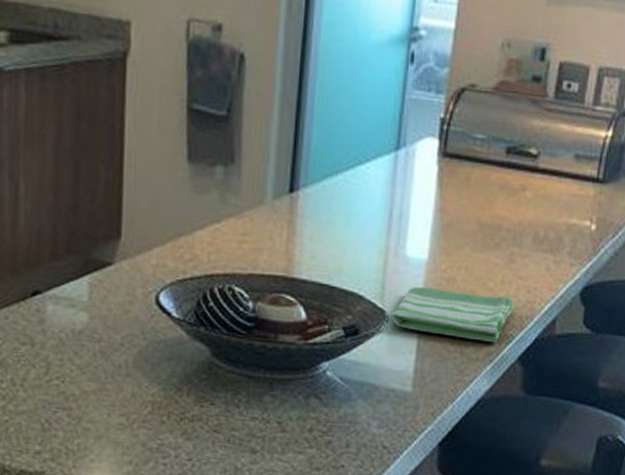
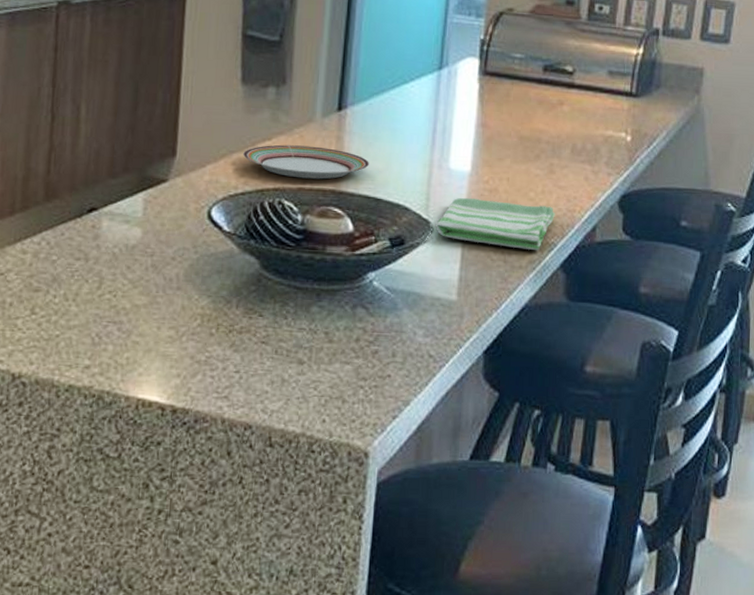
plate: none [191,228,323,265] -> present [243,144,370,180]

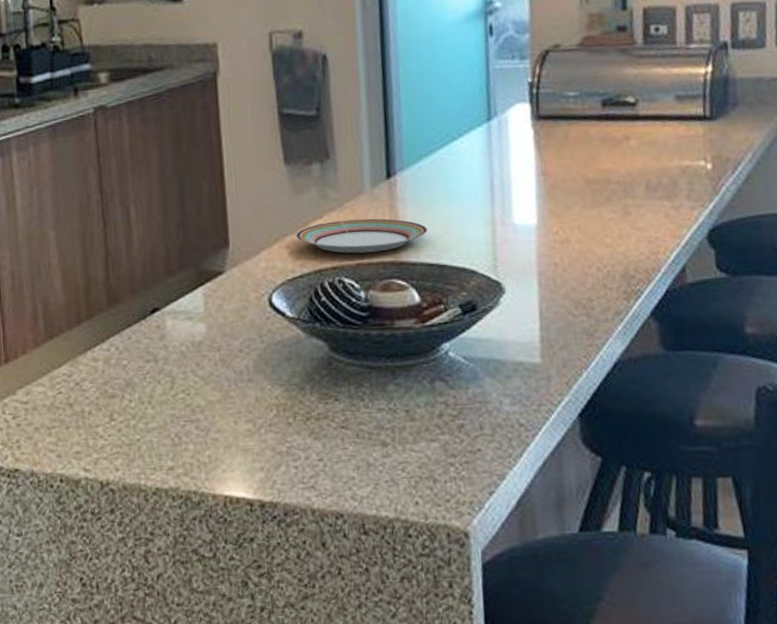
dish towel: present [435,197,555,251] -> none [506,251,638,301]

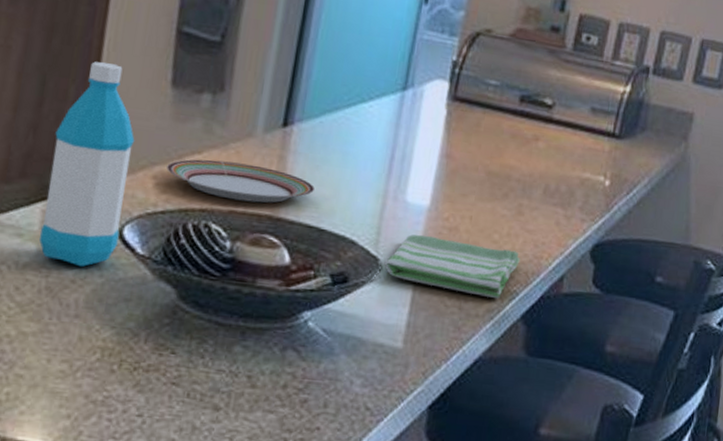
water bottle: none [199,155,270,337] -> present [39,61,135,267]
dish towel: none [506,251,638,301] -> present [384,234,520,299]

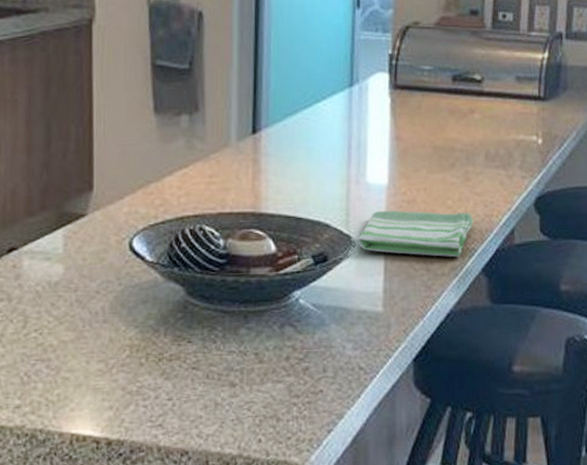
water bottle: present [39,61,135,267] -> none [64,102,131,279]
plate: present [167,159,316,203] -> none [161,170,288,203]

